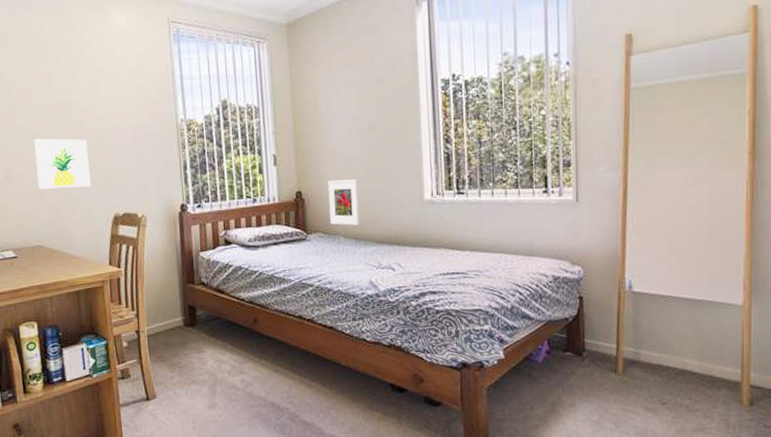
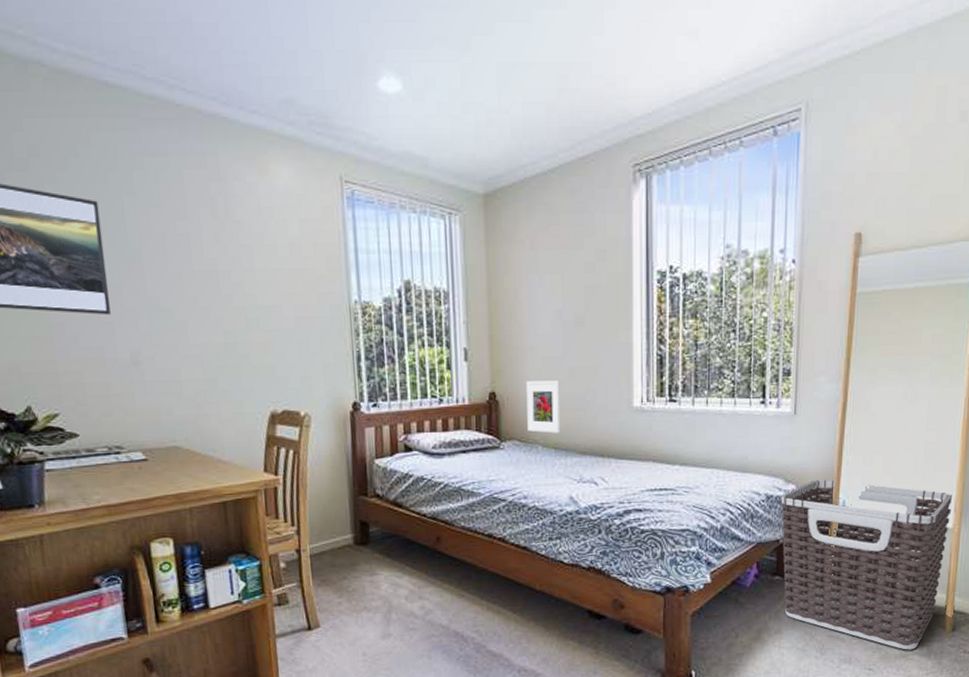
wall art: present [34,138,91,189] -> none [169,315,242,378]
clothes hamper: none [567,261,740,424] -> present [780,479,952,650]

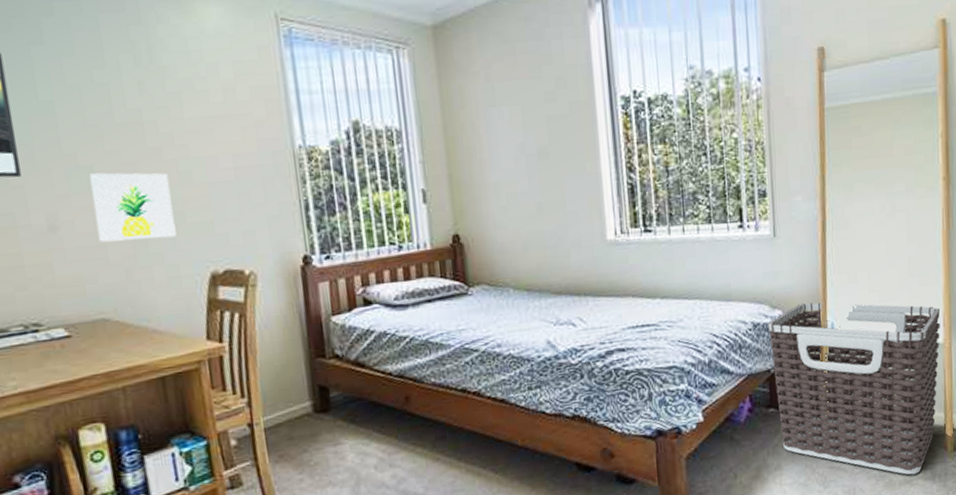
wall art: none [169,315,242,378] -> present [90,172,177,243]
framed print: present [526,380,561,433] -> none [491,217,532,275]

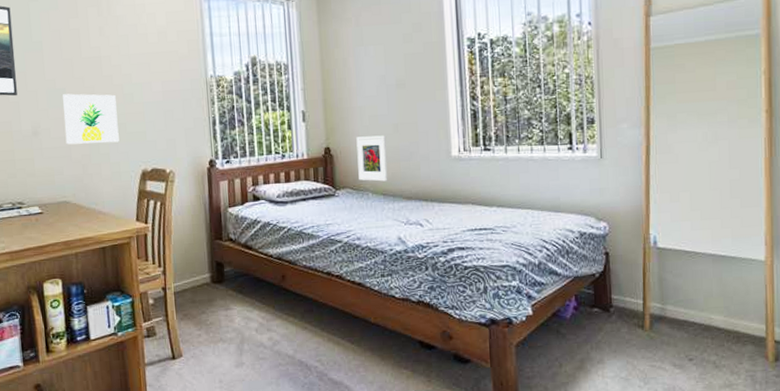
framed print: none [491,217,532,275] -> present [356,135,388,182]
clothes hamper: present [767,302,940,475] -> none [593,217,762,380]

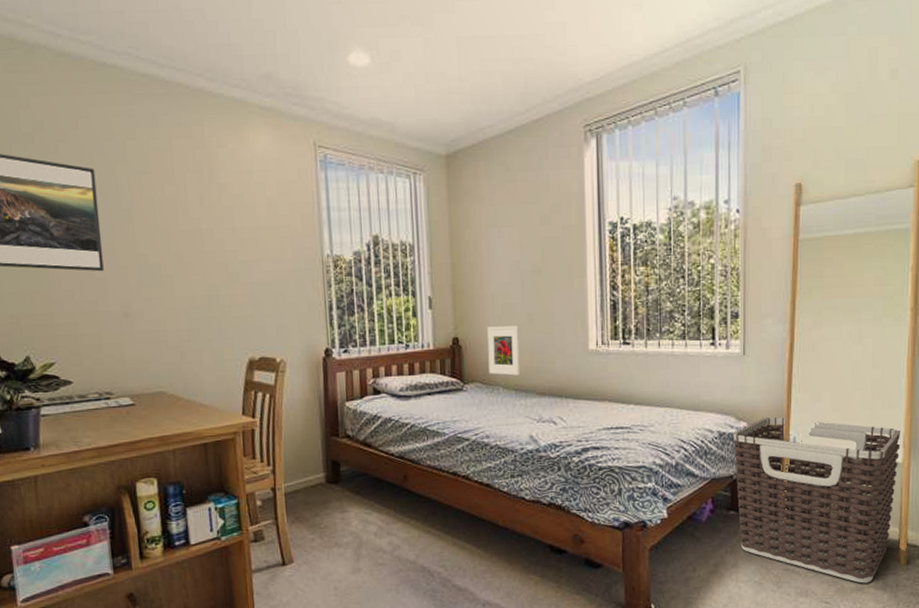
wall art: present [63,93,119,145] -> none [157,270,223,328]
clothes hamper: none [593,217,762,380] -> present [732,417,900,583]

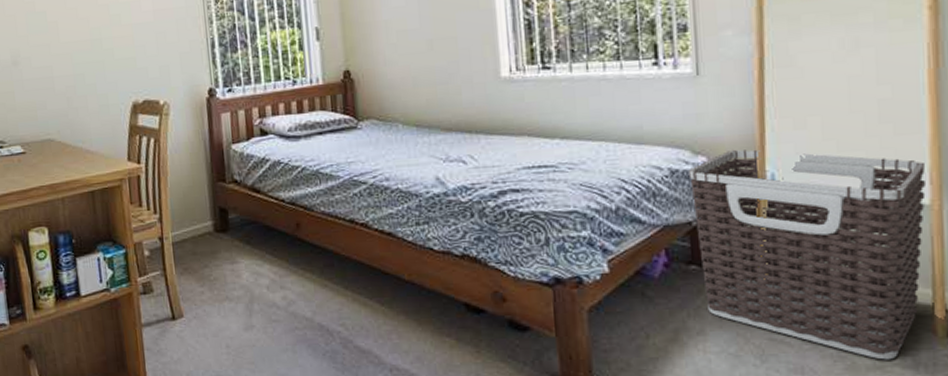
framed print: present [487,325,521,376] -> none [381,54,422,110]

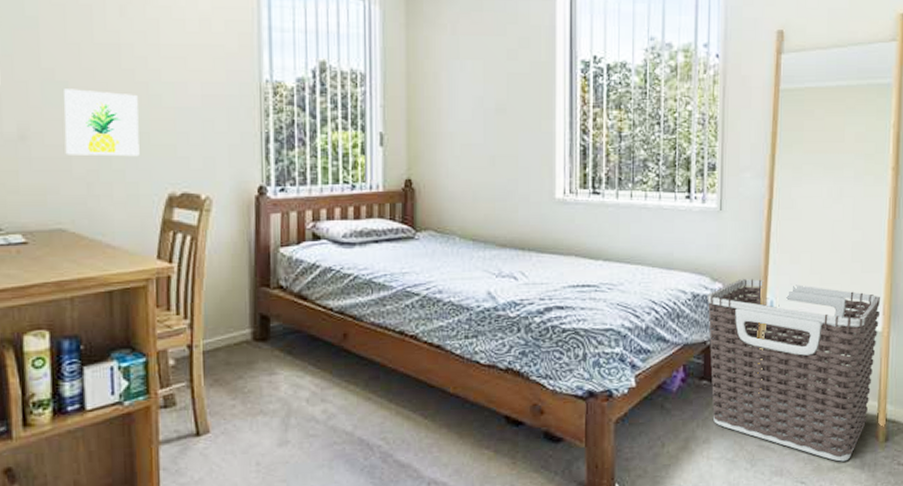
wall art: none [43,16,107,75] -> present [64,89,140,157]

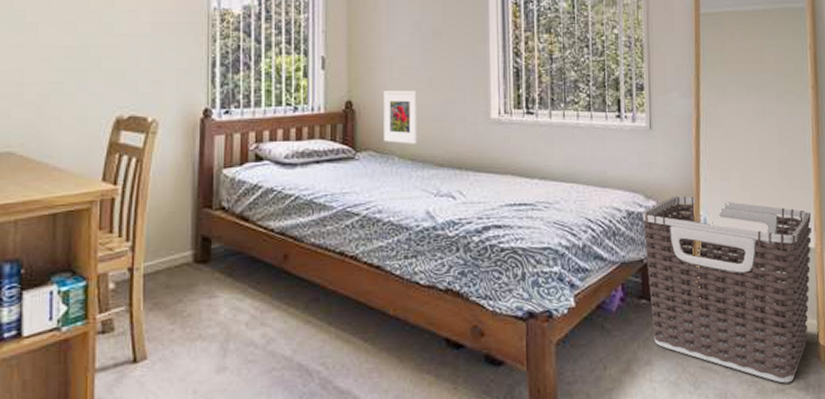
wall art: present [64,89,140,157] -> none [18,17,91,81]
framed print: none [444,169,480,224] -> present [383,90,418,144]

